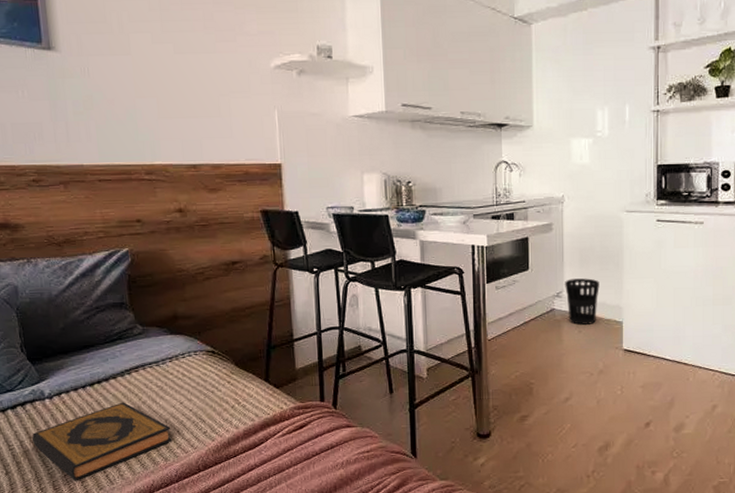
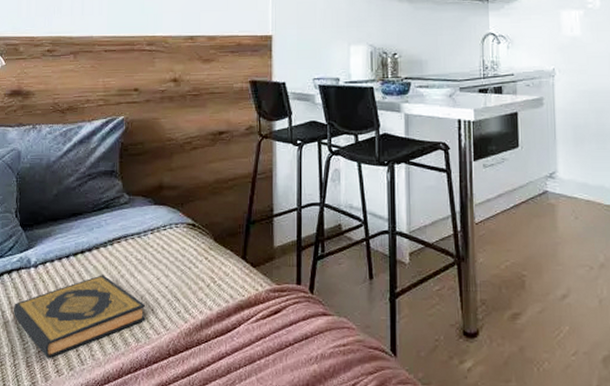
wastebasket: present [565,278,600,325] -> none [558,158,597,210]

